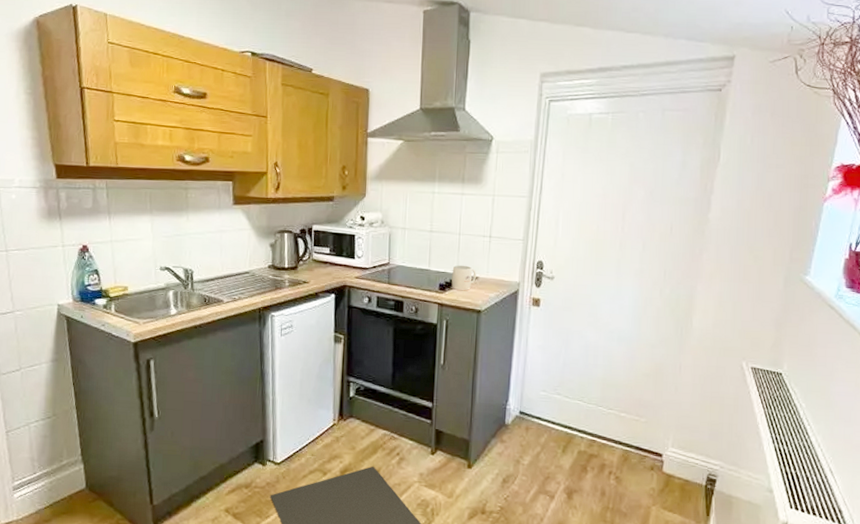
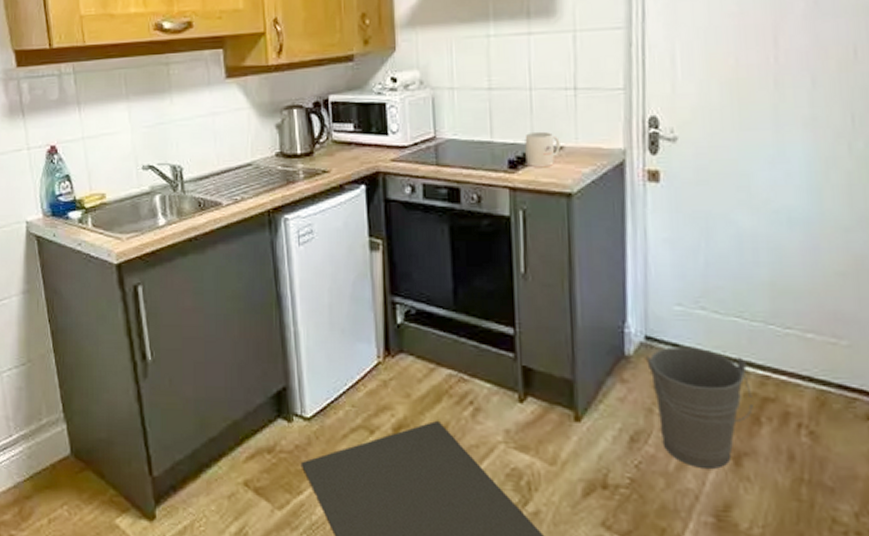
bucket: none [519,419,584,501] -> present [646,346,753,469]

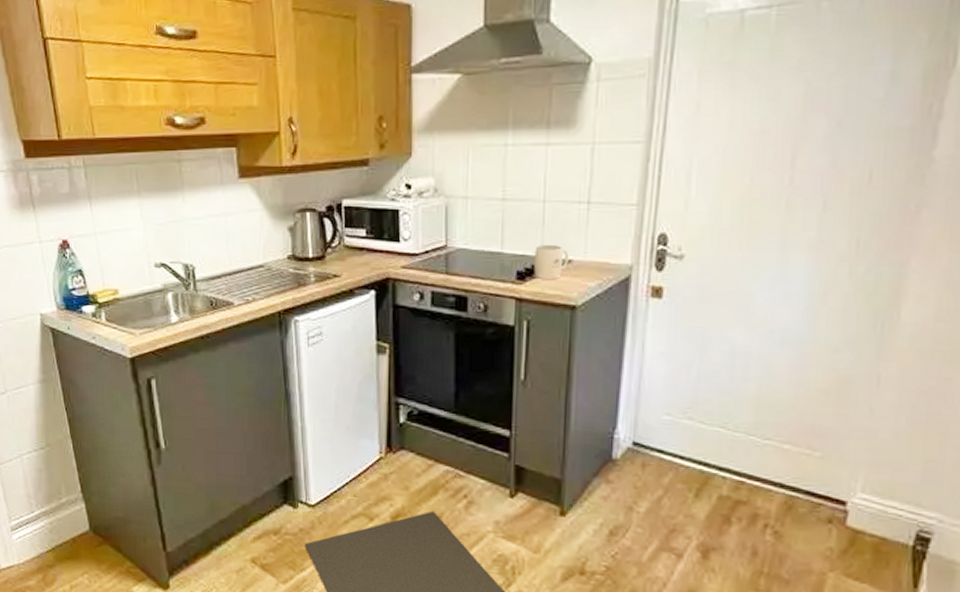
bucket: present [646,346,753,469] -> none [632,452,726,561]

